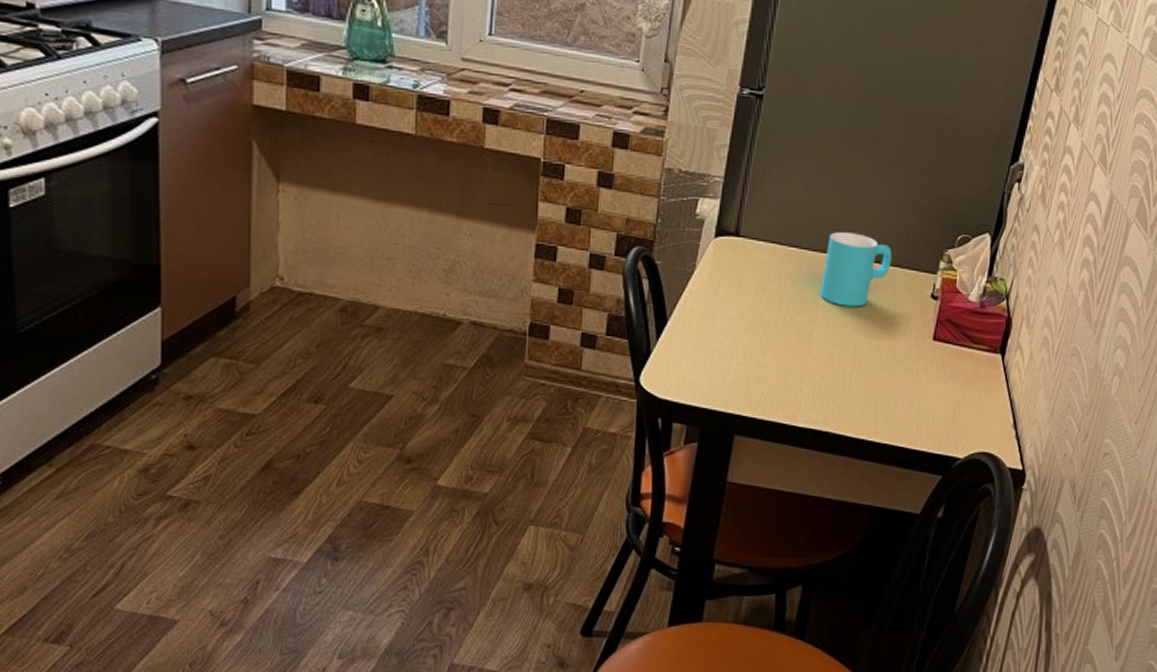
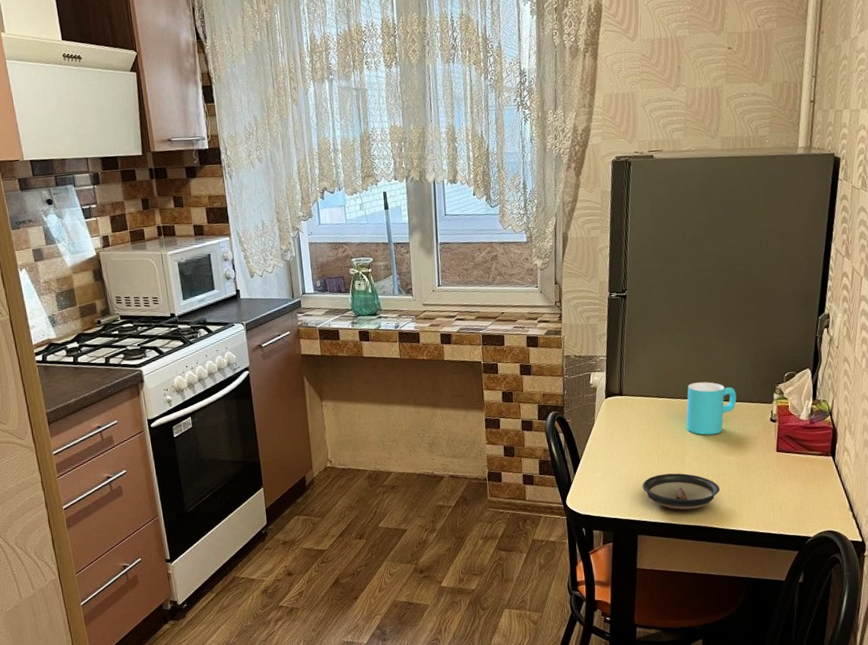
saucer: none [749,354,854,407] -> present [642,473,721,511]

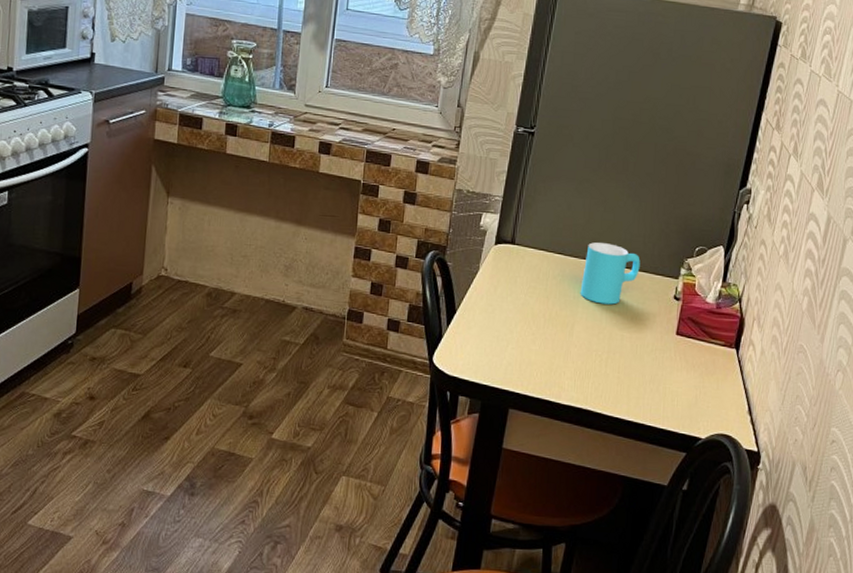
saucer: present [642,473,721,511] -> none [522,341,609,388]

